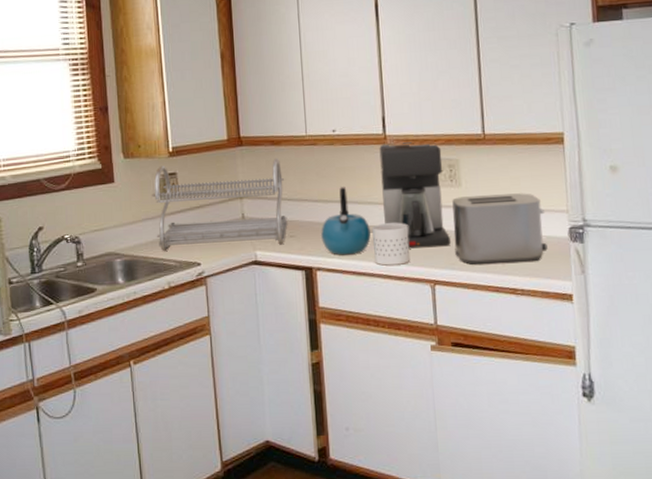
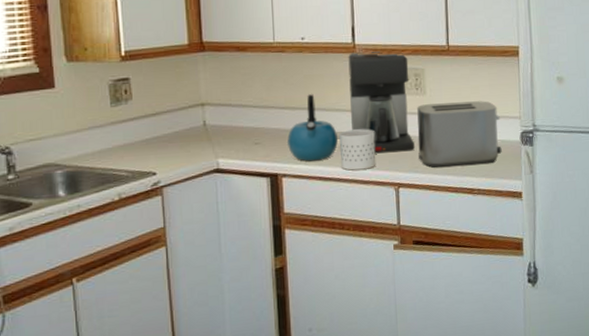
dish rack: present [152,158,288,252] -> none [100,64,253,162]

